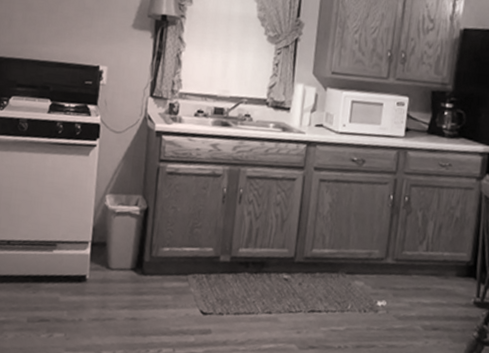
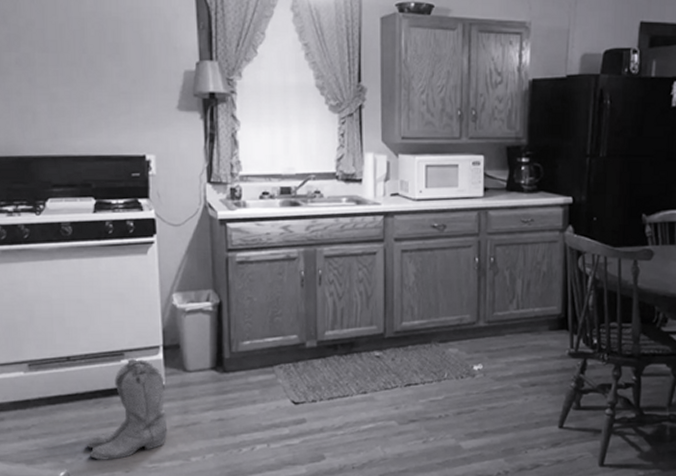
boots: none [13,249,89,342] -> present [87,357,168,460]

